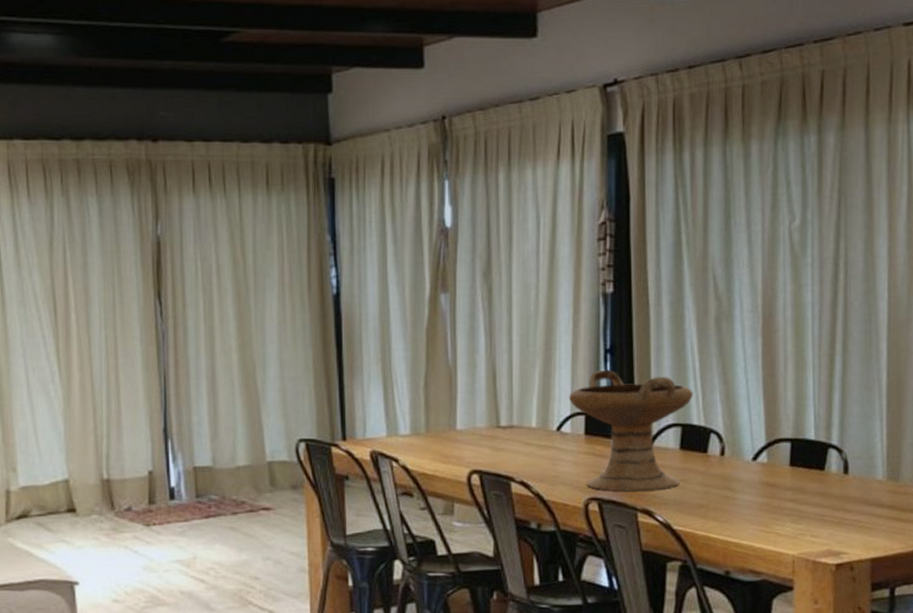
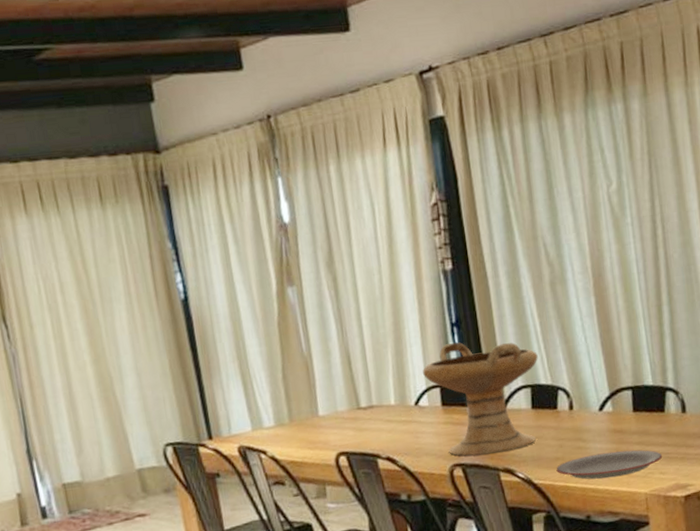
plate: none [698,506,817,534] -> present [556,449,663,480]

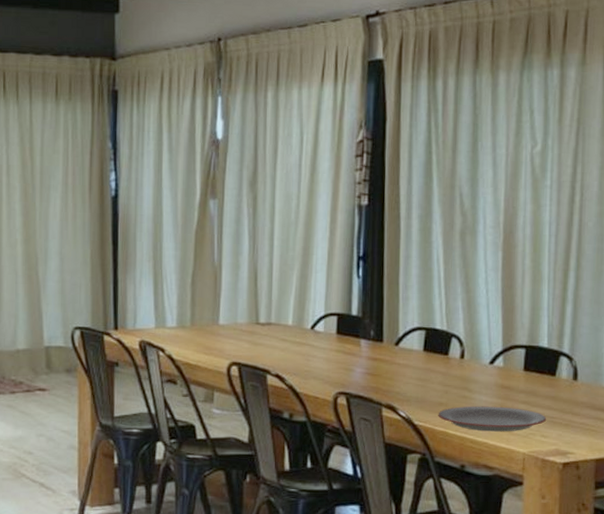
decorative bowl: present [423,342,538,456] -> none [324,276,437,388]

